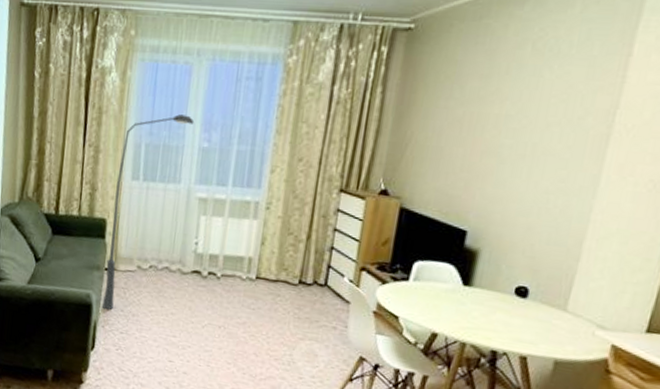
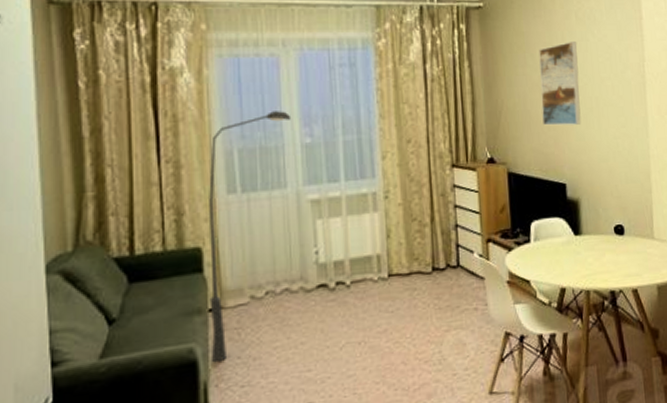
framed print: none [455,75,526,171] -> present [539,40,581,126]

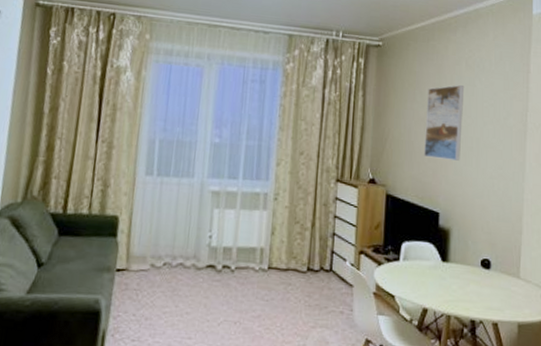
floor lamp: present [209,111,292,362] -> none [111,112,206,315]

